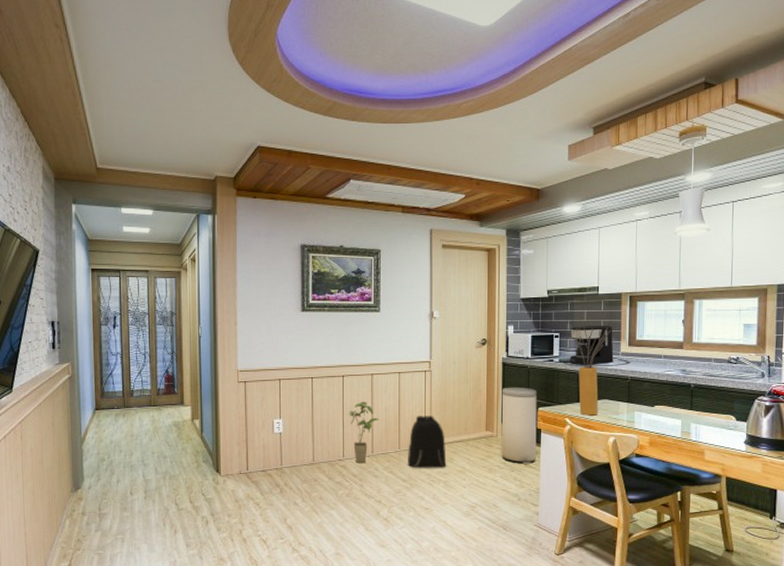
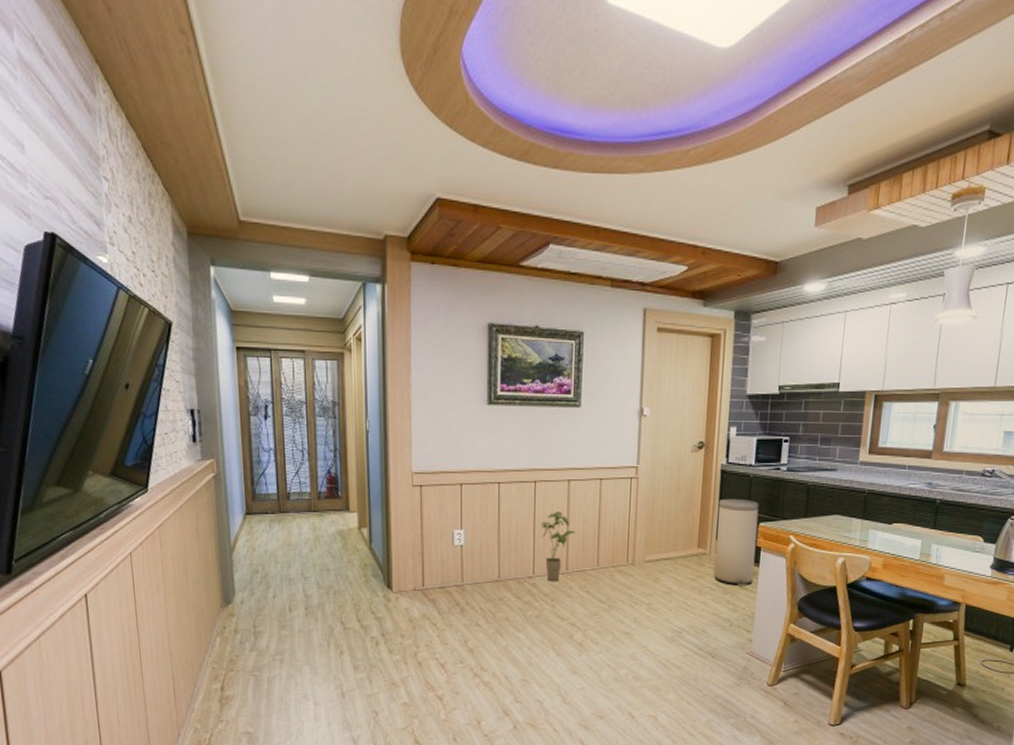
backpack: present [408,415,447,468] -> none [607,529,651,588]
coffee maker: present [563,326,630,367] -> none [791,429,869,478]
vase: present [574,325,611,416] -> none [806,428,850,533]

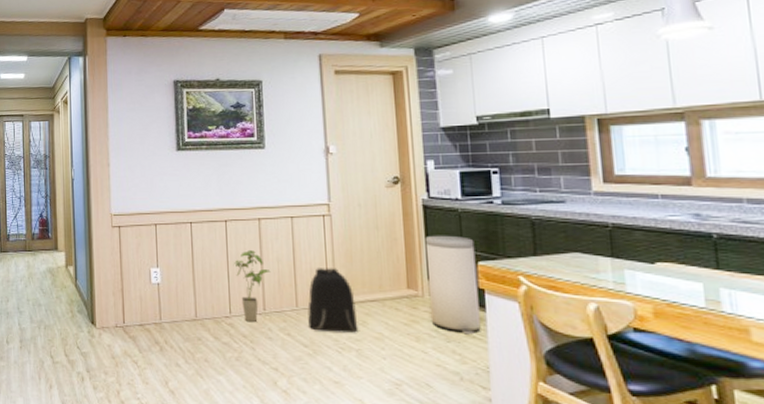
backpack: none [607,529,651,588] -> present [307,268,359,333]

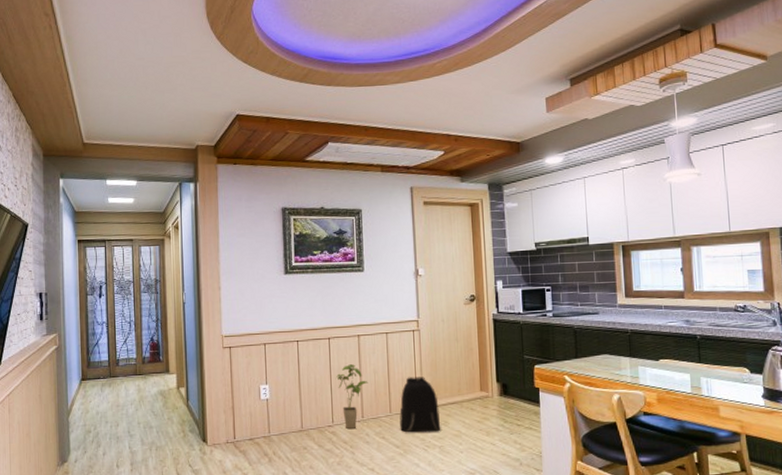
pedal bin: present [425,235,481,335] -> none [494,344,536,427]

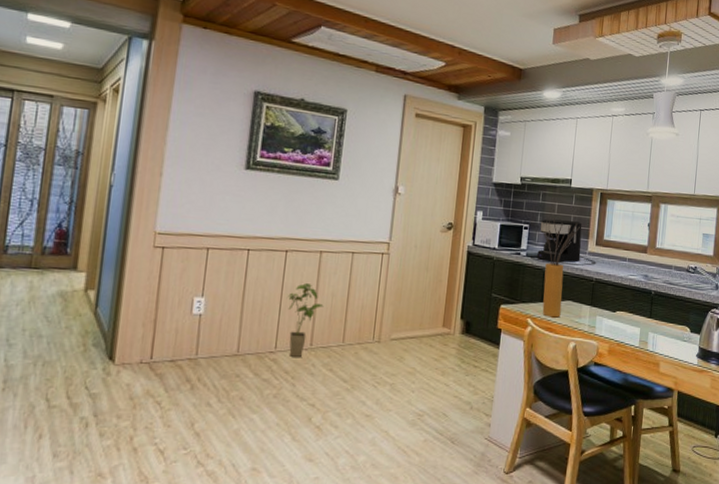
backpack: present [399,377,441,433] -> none [351,304,397,368]
coffee maker: none [557,277,629,321] -> present [530,219,596,266]
vase: none [566,277,605,372] -> present [542,218,580,318]

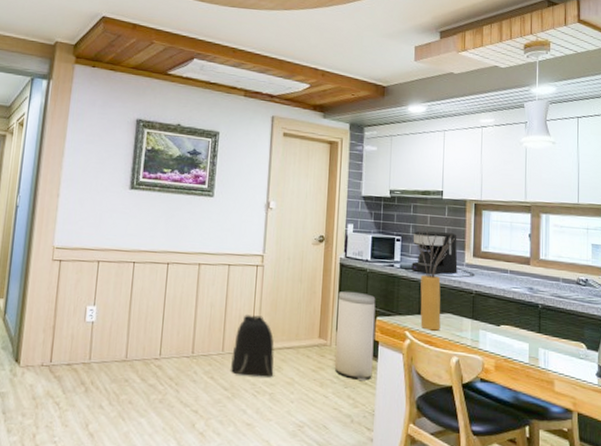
house plant: present [288,283,324,358] -> none [170,294,204,366]
backpack: none [351,304,397,368] -> present [231,315,274,377]
pedal bin: none [457,279,501,369] -> present [335,291,376,382]

